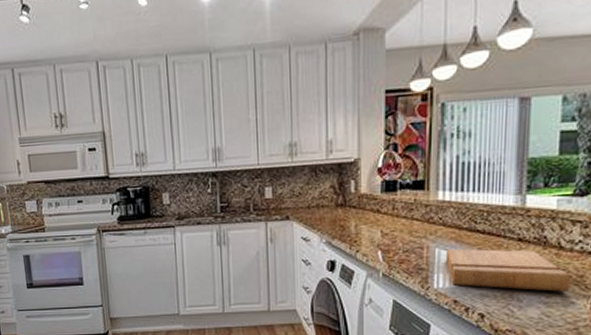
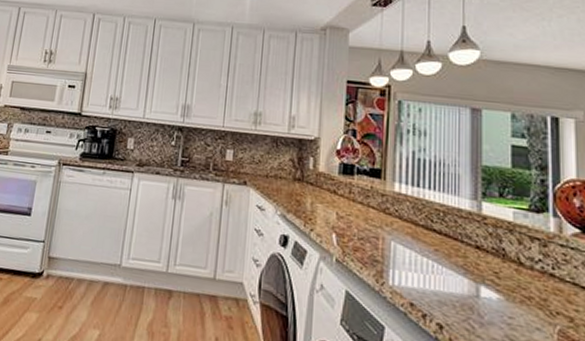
cutting board: present [445,248,571,292] -> none [401,244,534,315]

